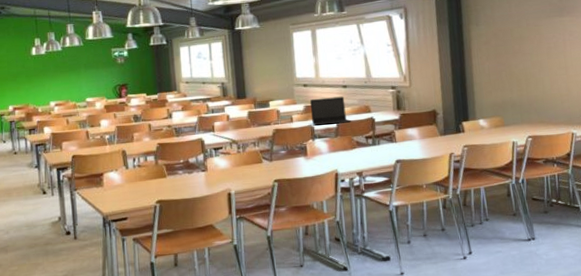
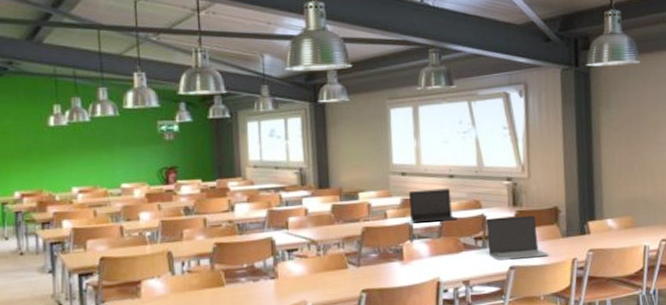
laptop: none [375,117,429,156] -> present [486,215,549,261]

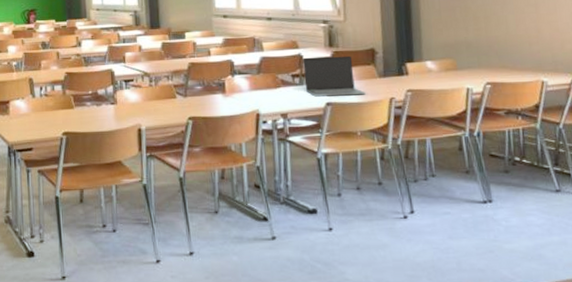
laptop: present [408,188,458,225] -> none [229,29,276,62]

